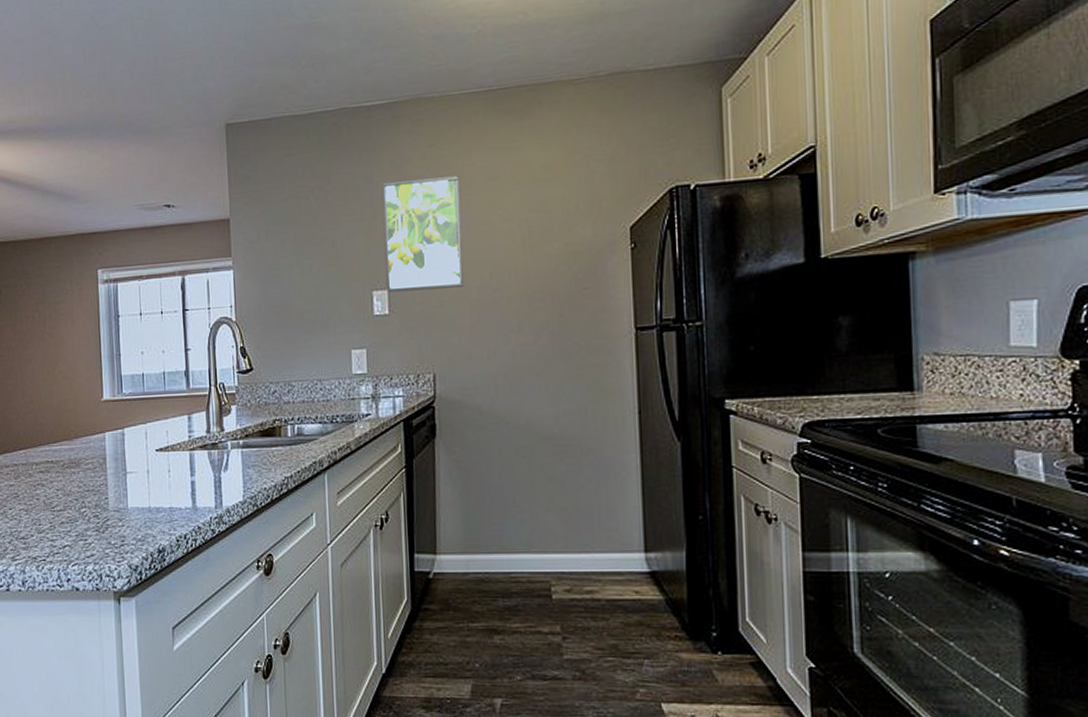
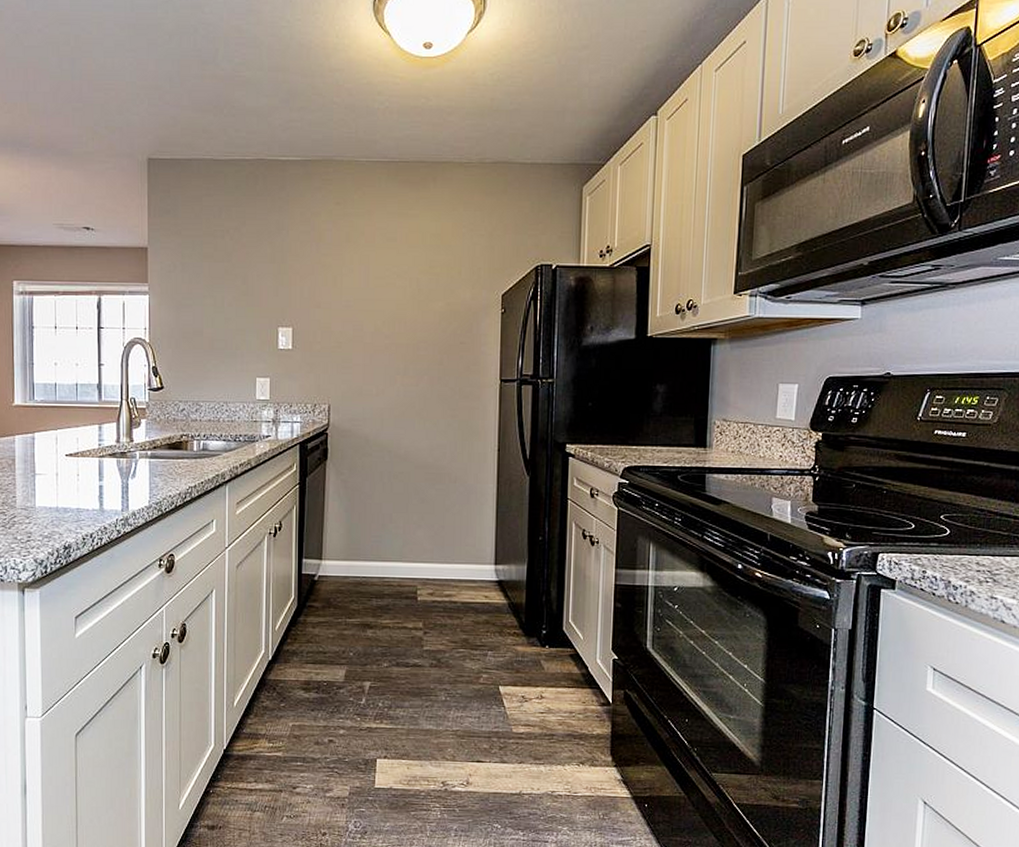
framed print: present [381,176,464,292] -> none [291,231,362,331]

